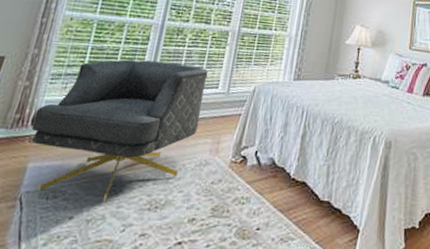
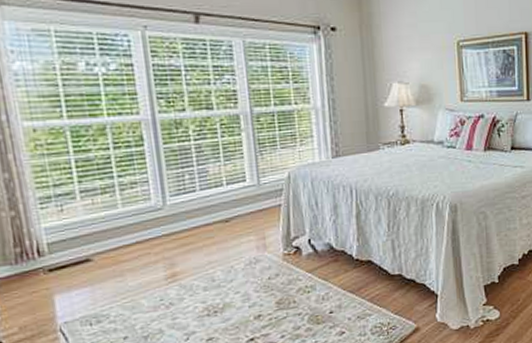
armchair: present [31,59,208,203] -> none [37,161,236,320]

